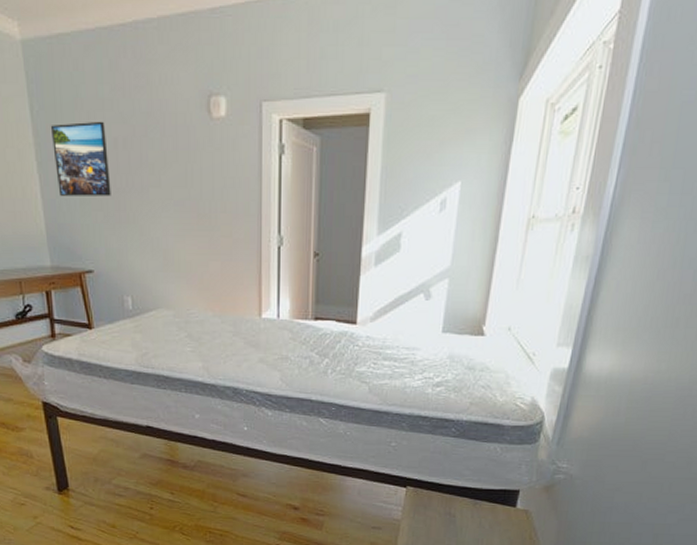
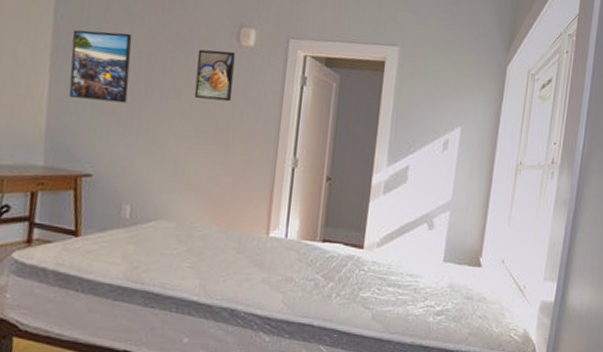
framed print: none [170,127,210,182] -> present [194,49,236,102]

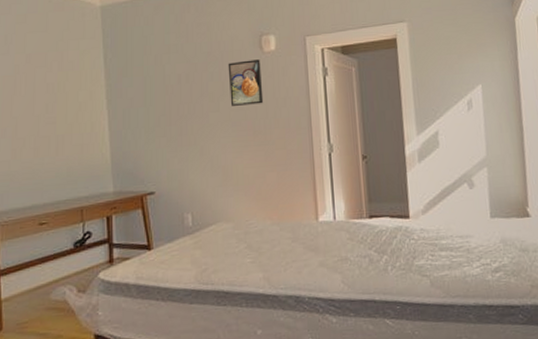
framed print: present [69,30,132,104] -> none [121,62,174,127]

